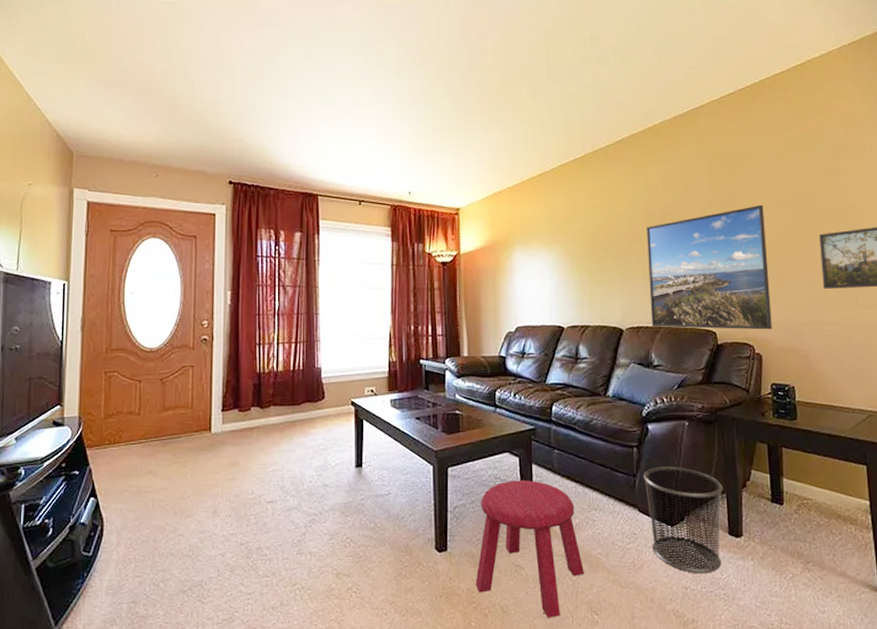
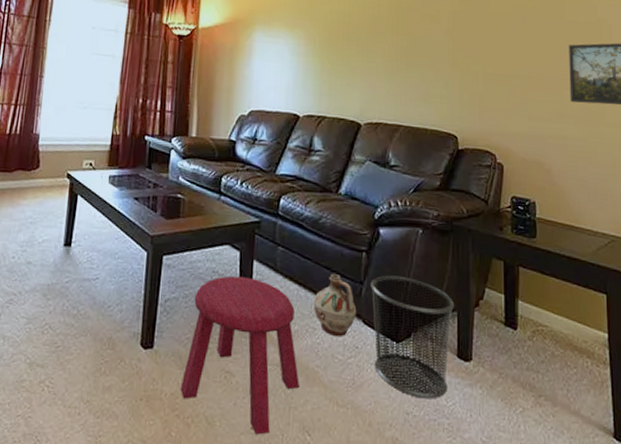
ceramic jug: none [591,469,632,526] -> present [313,273,357,337]
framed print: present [647,204,772,330] -> none [391,8,516,139]

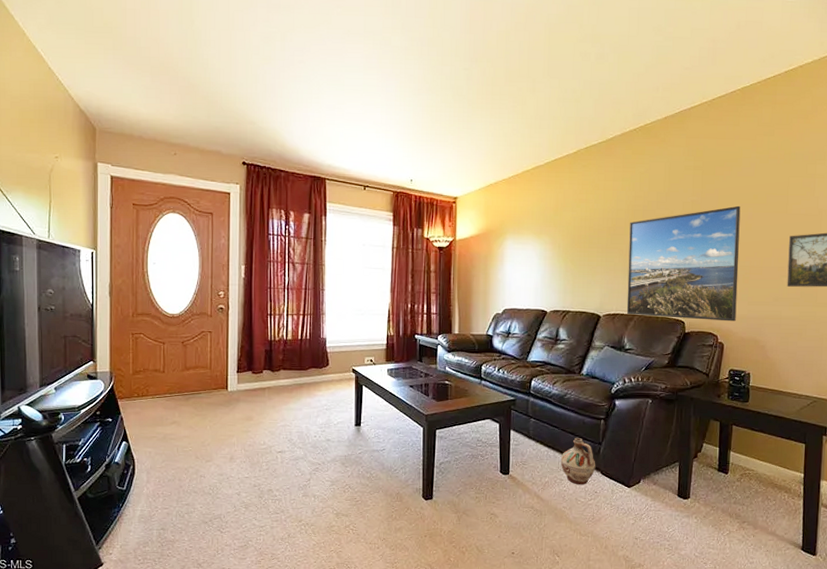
stool: present [180,276,299,435] -> none [455,443,550,558]
waste bin: present [371,275,455,399] -> none [608,437,677,528]
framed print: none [391,8,516,139] -> present [626,205,741,322]

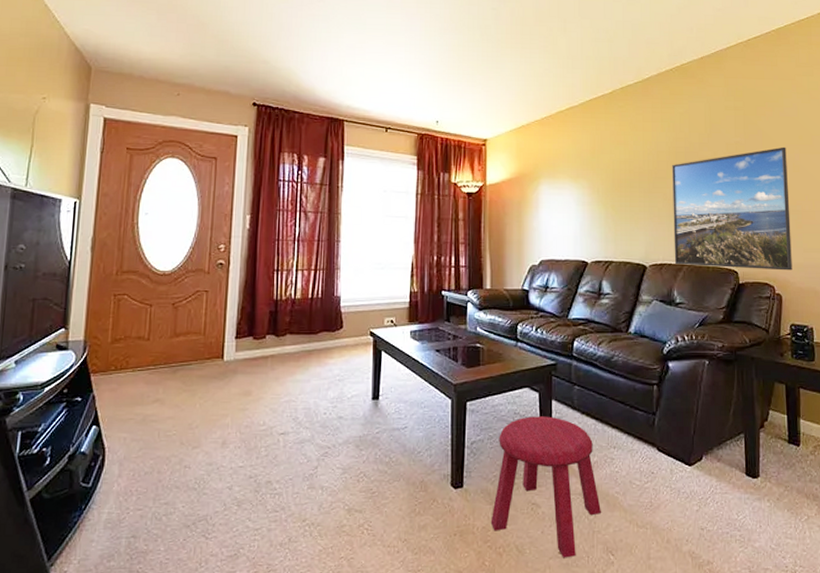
stool: none [455,443,550,558] -> present [490,416,601,558]
ceramic jug: present [560,437,596,485] -> none [610,406,651,465]

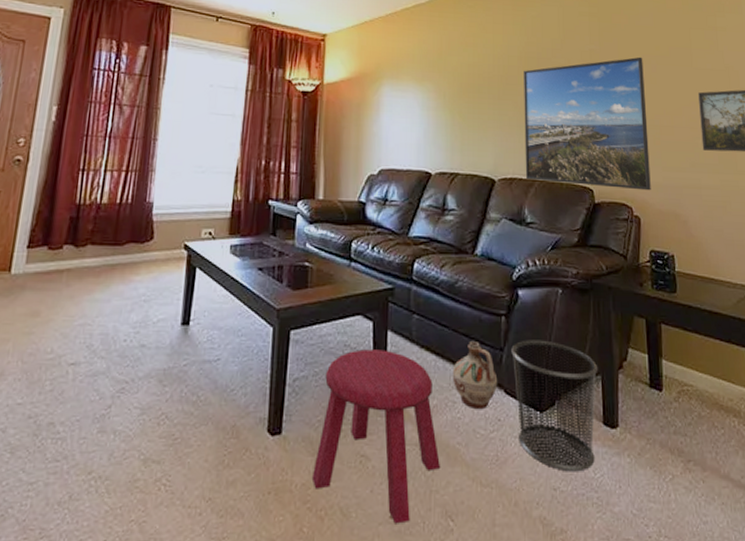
ceramic jug: none [610,406,651,465] -> present [452,340,498,410]
waste bin: none [663,405,742,515] -> present [511,340,598,472]

